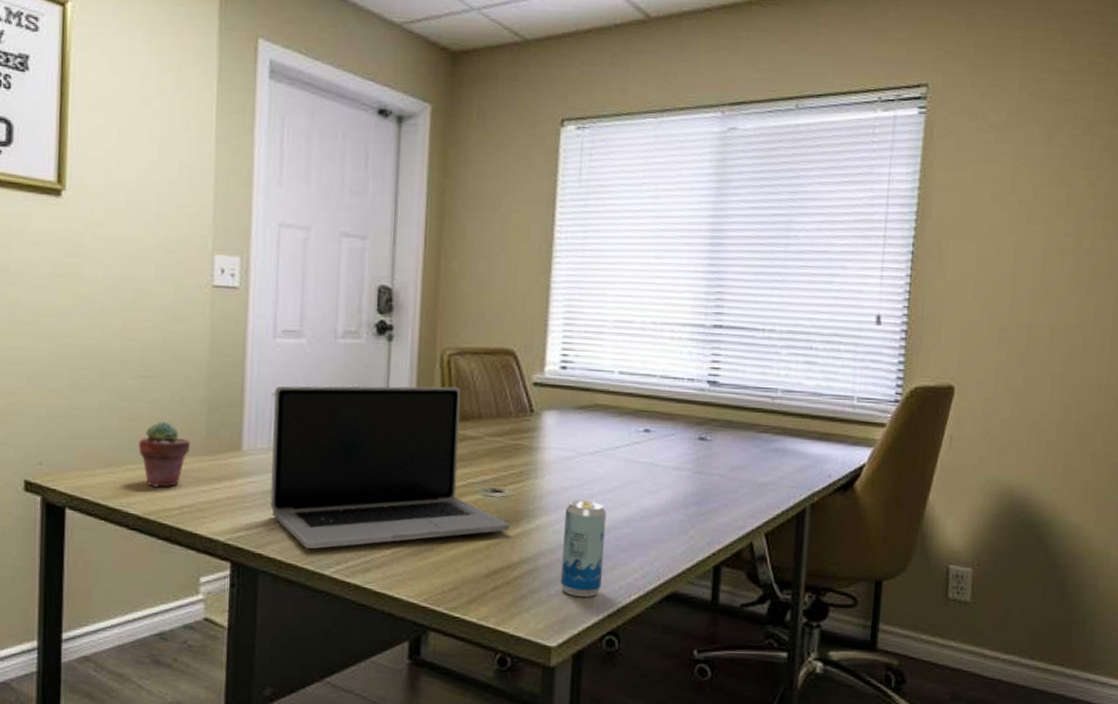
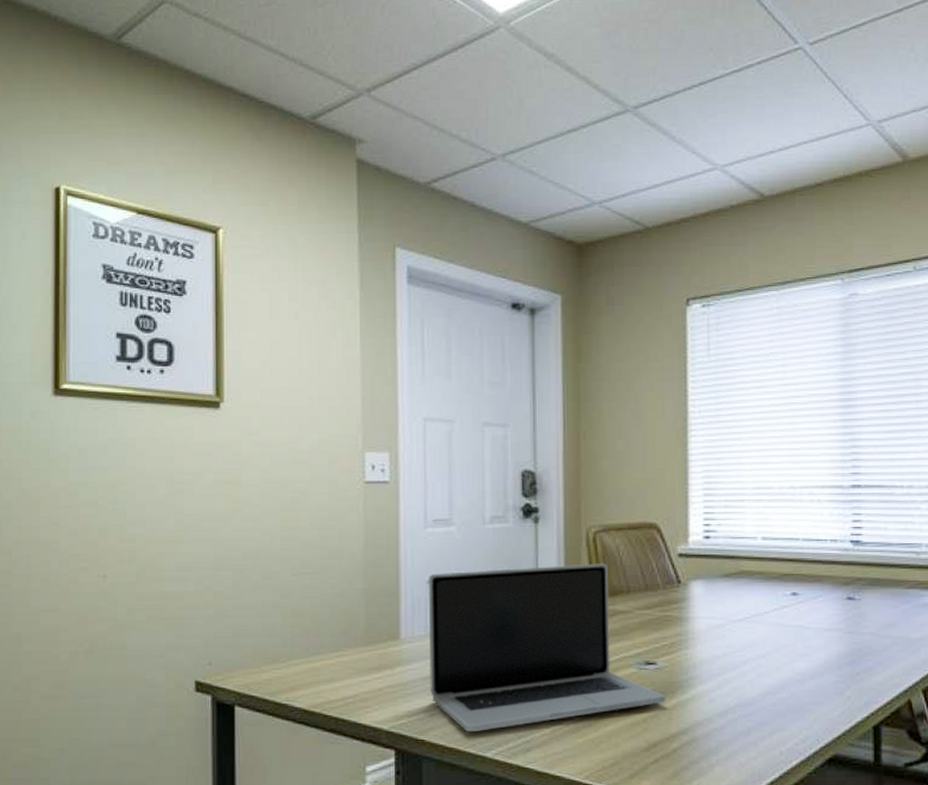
potted succulent: present [138,421,191,488] -> none [302,616,351,681]
beverage can: present [560,500,607,597] -> none [719,667,762,765]

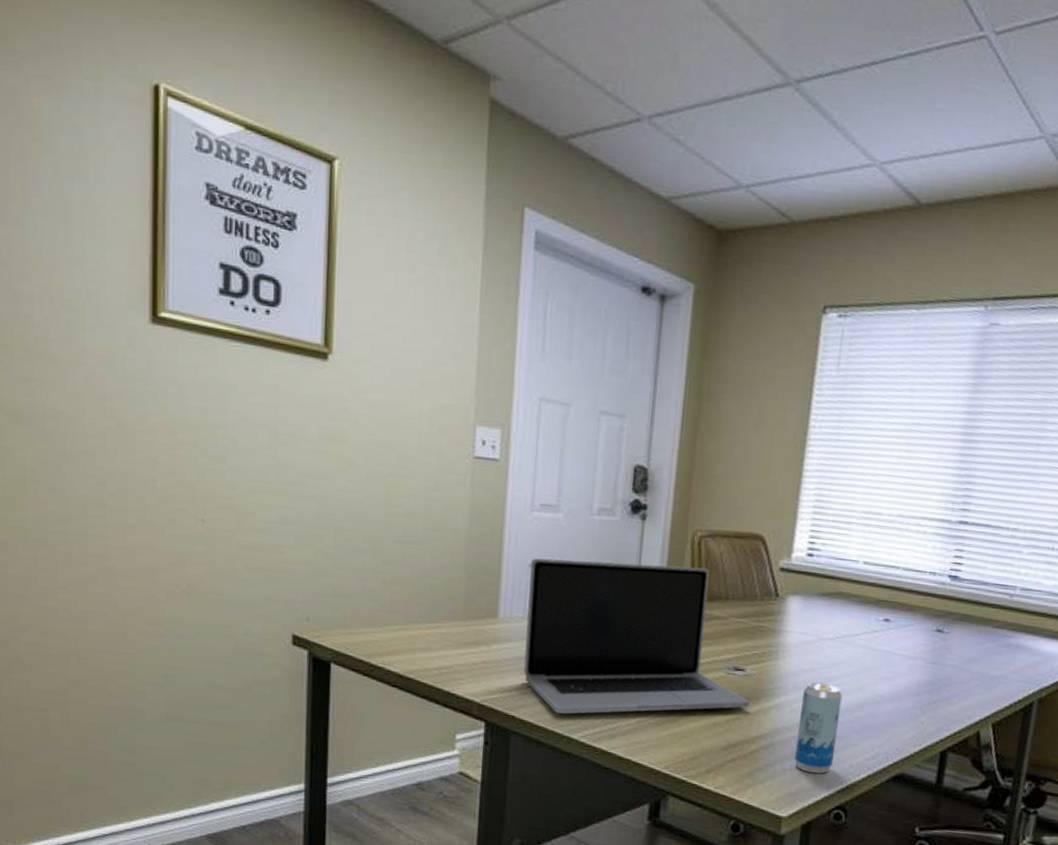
beverage can: none [719,667,762,765] -> present [794,682,843,773]

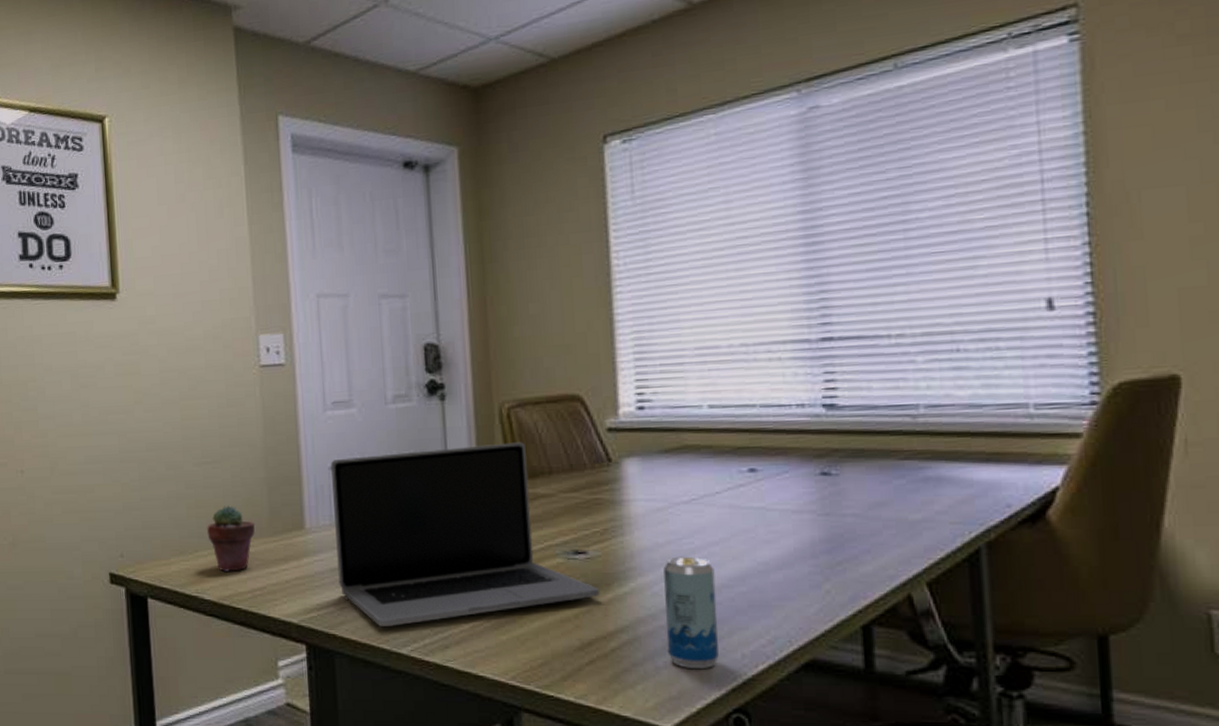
potted succulent: none [400,586,450,649] -> present [207,506,255,573]

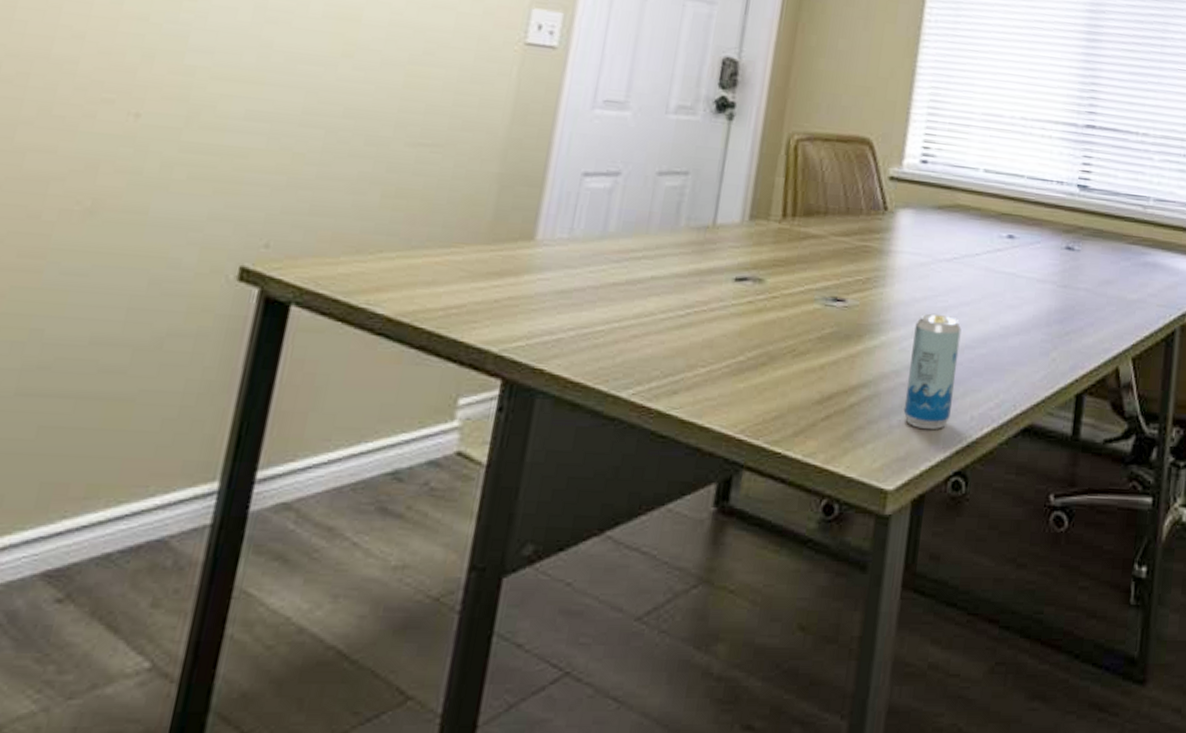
potted succulent: present [207,506,255,573] -> none [401,200,472,283]
laptop: present [330,442,600,626] -> none [562,165,850,365]

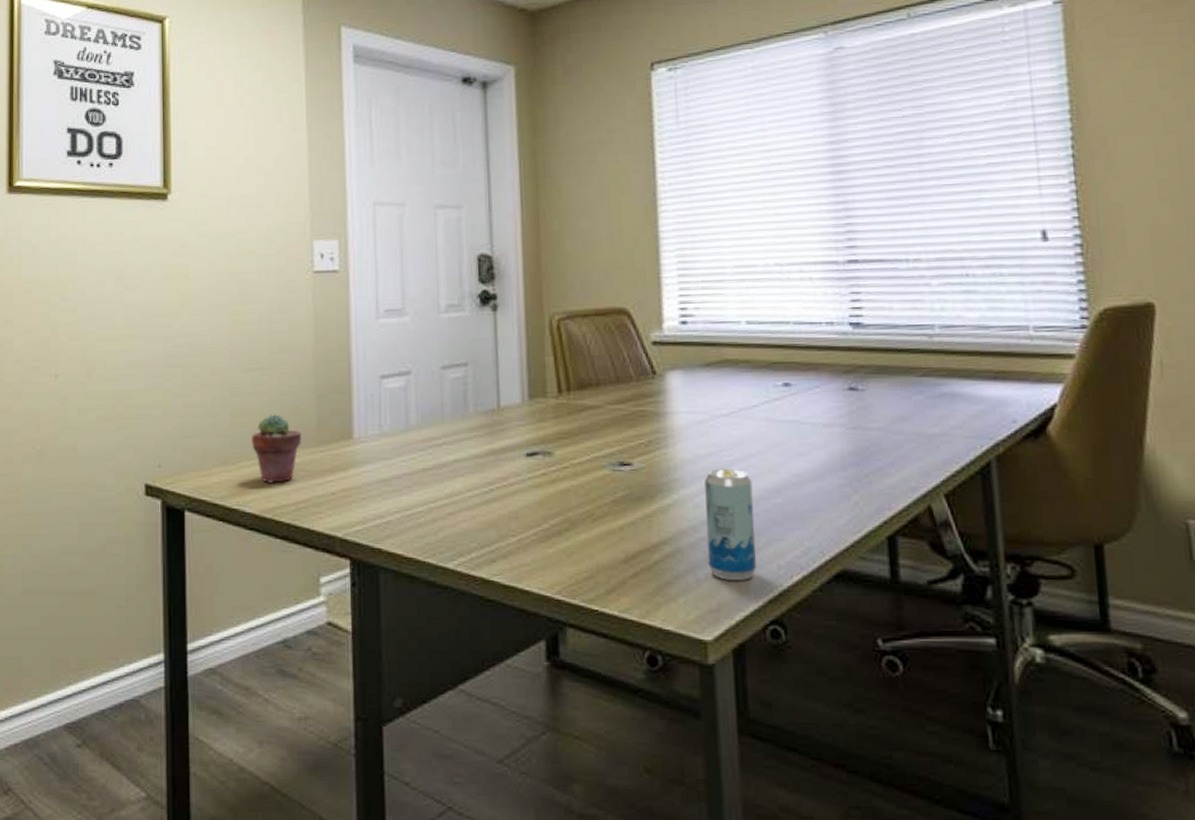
potted succulent: none [401,200,472,283] -> present [252,414,302,484]

